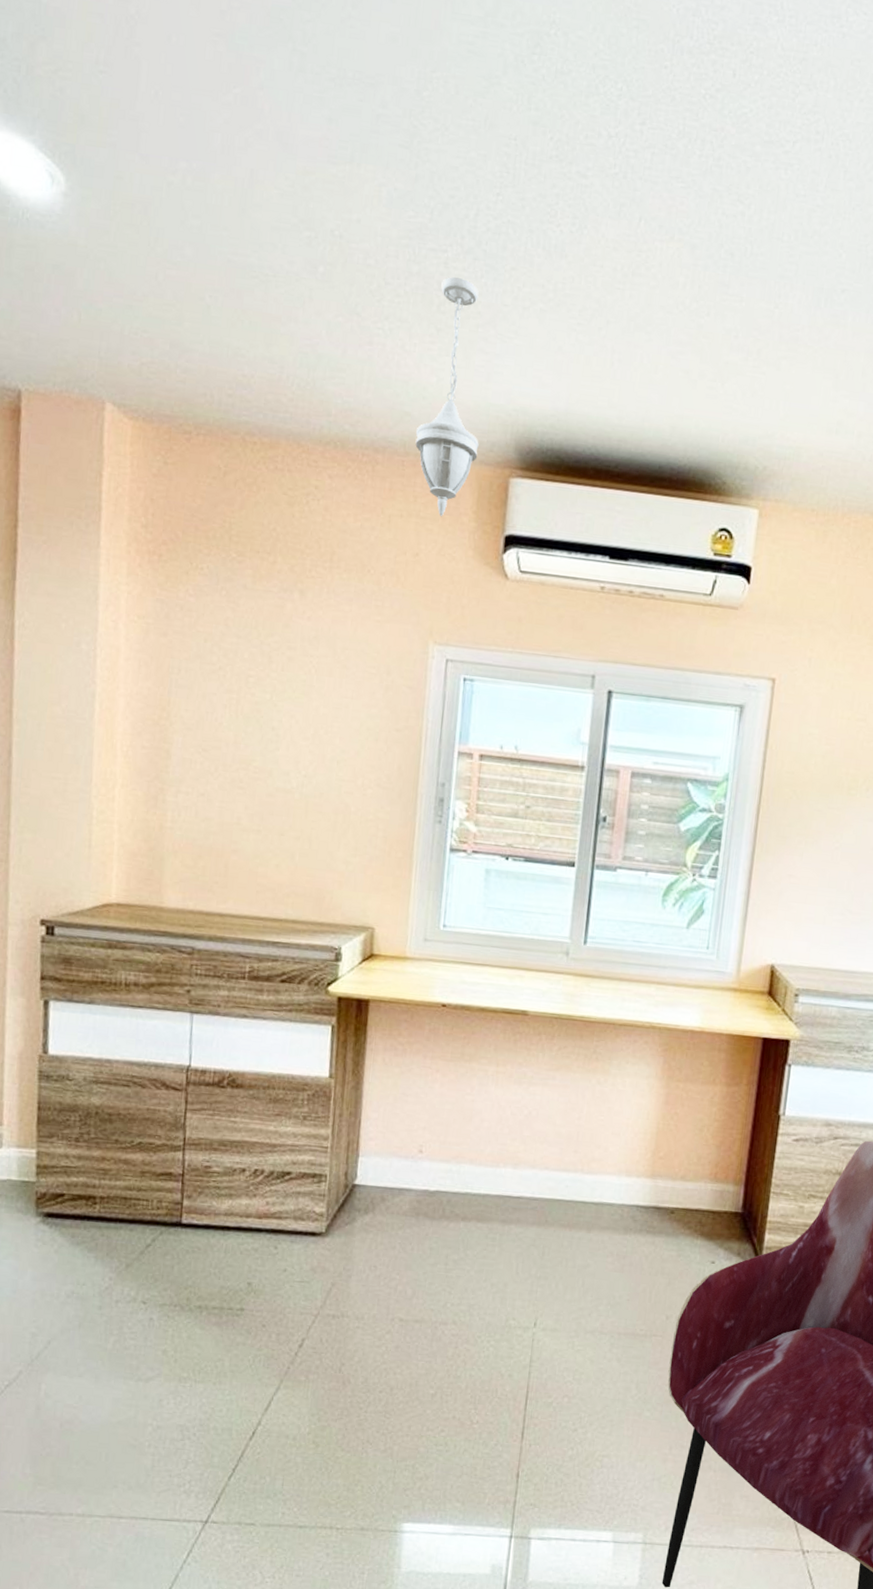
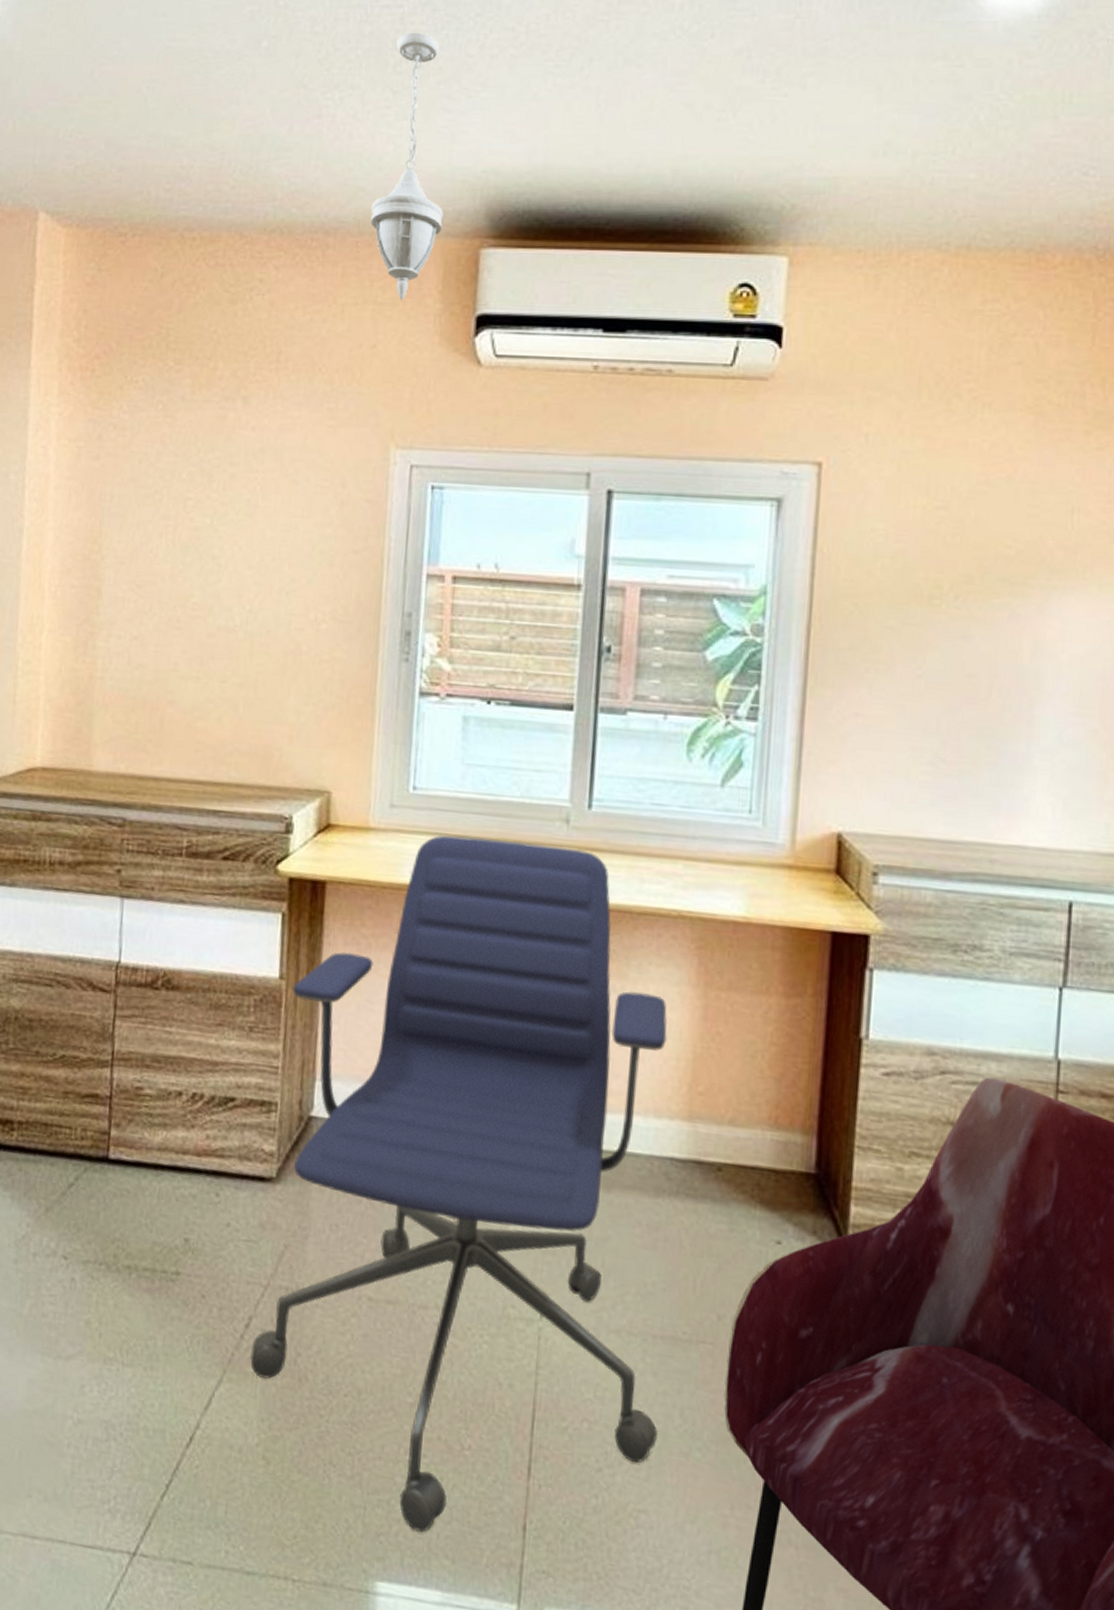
office chair: none [303,964,639,1485] -> present [250,835,667,1532]

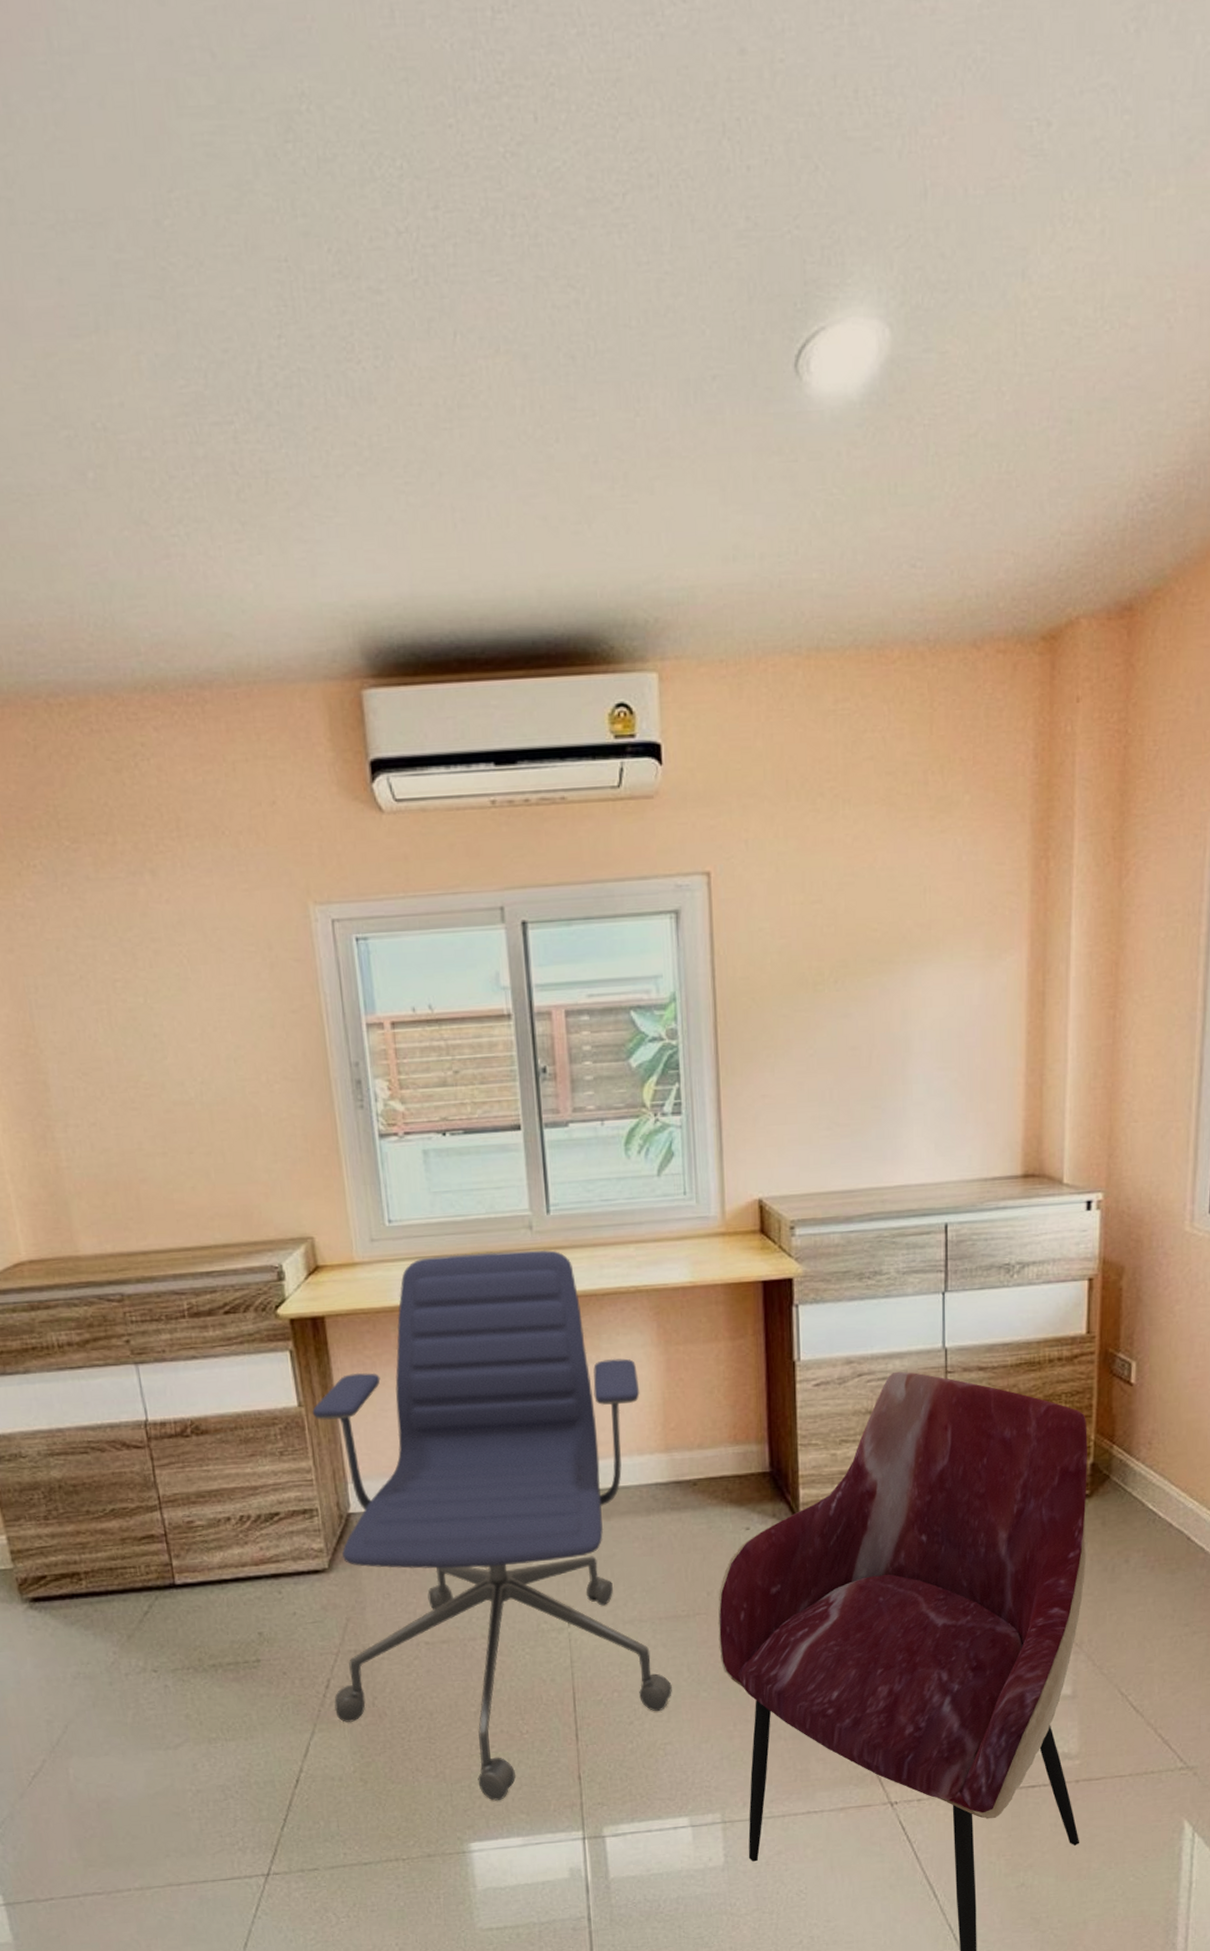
pendant light: present [370,33,444,301] -> none [235,453,320,753]

